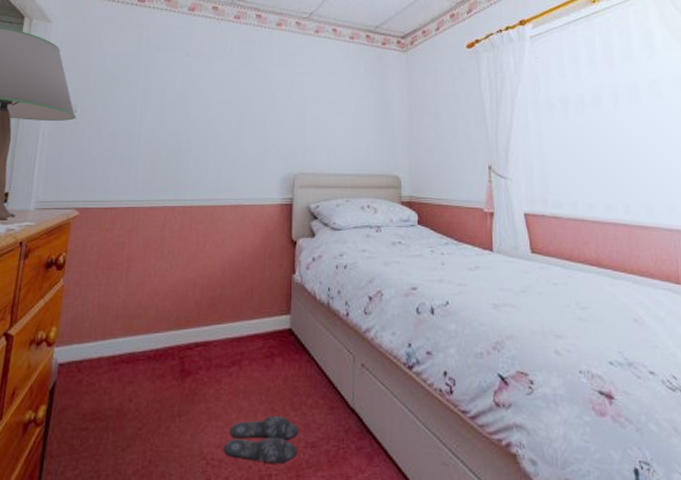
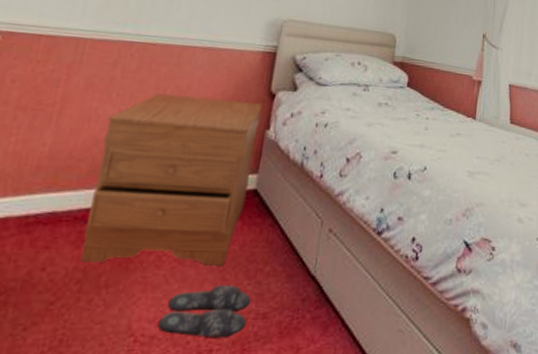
nightstand: none [156,248,287,398] -> present [80,93,263,266]

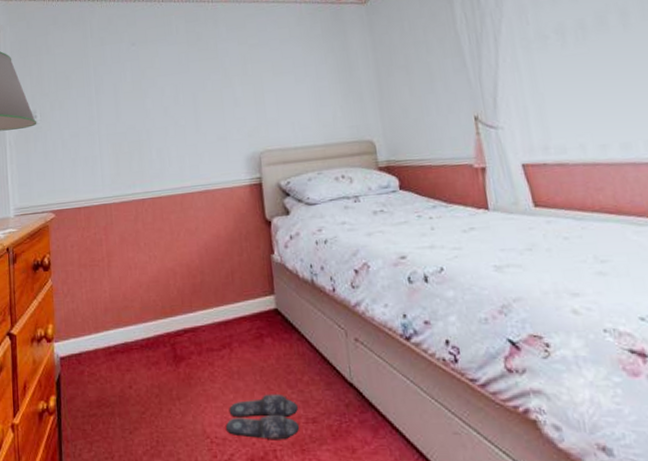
nightstand: present [80,93,263,266] -> none [143,232,270,380]

